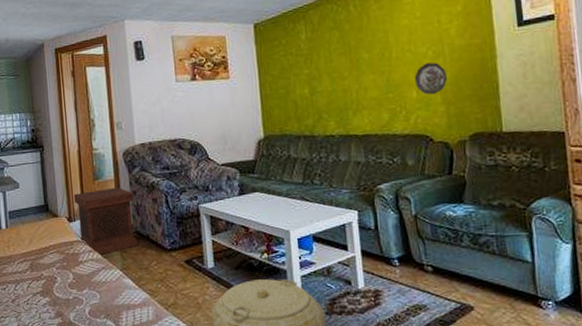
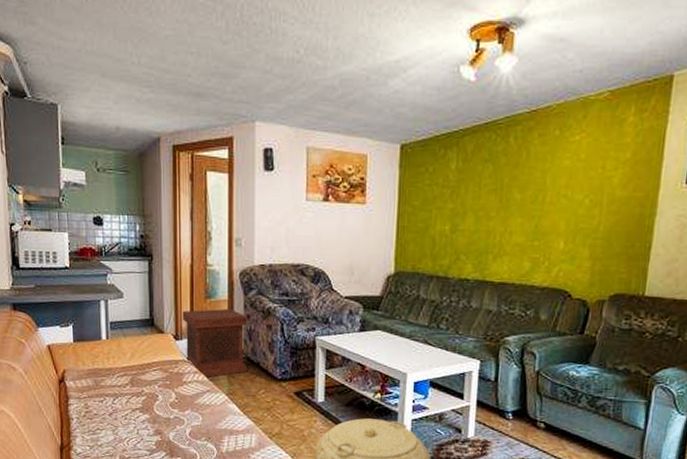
decorative plate: present [415,62,447,95] -> none [565,212,600,248]

